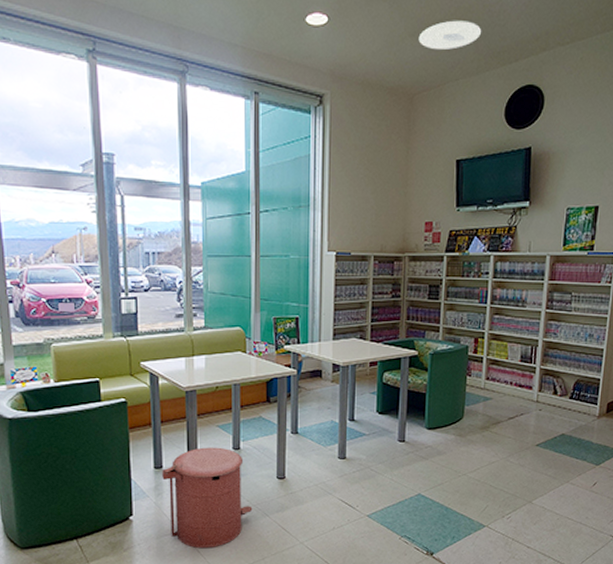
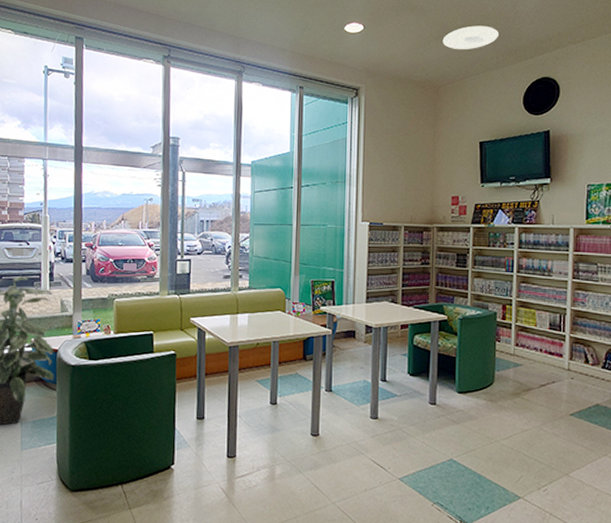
trash can: present [161,447,253,548] -> none [202,400,287,502]

